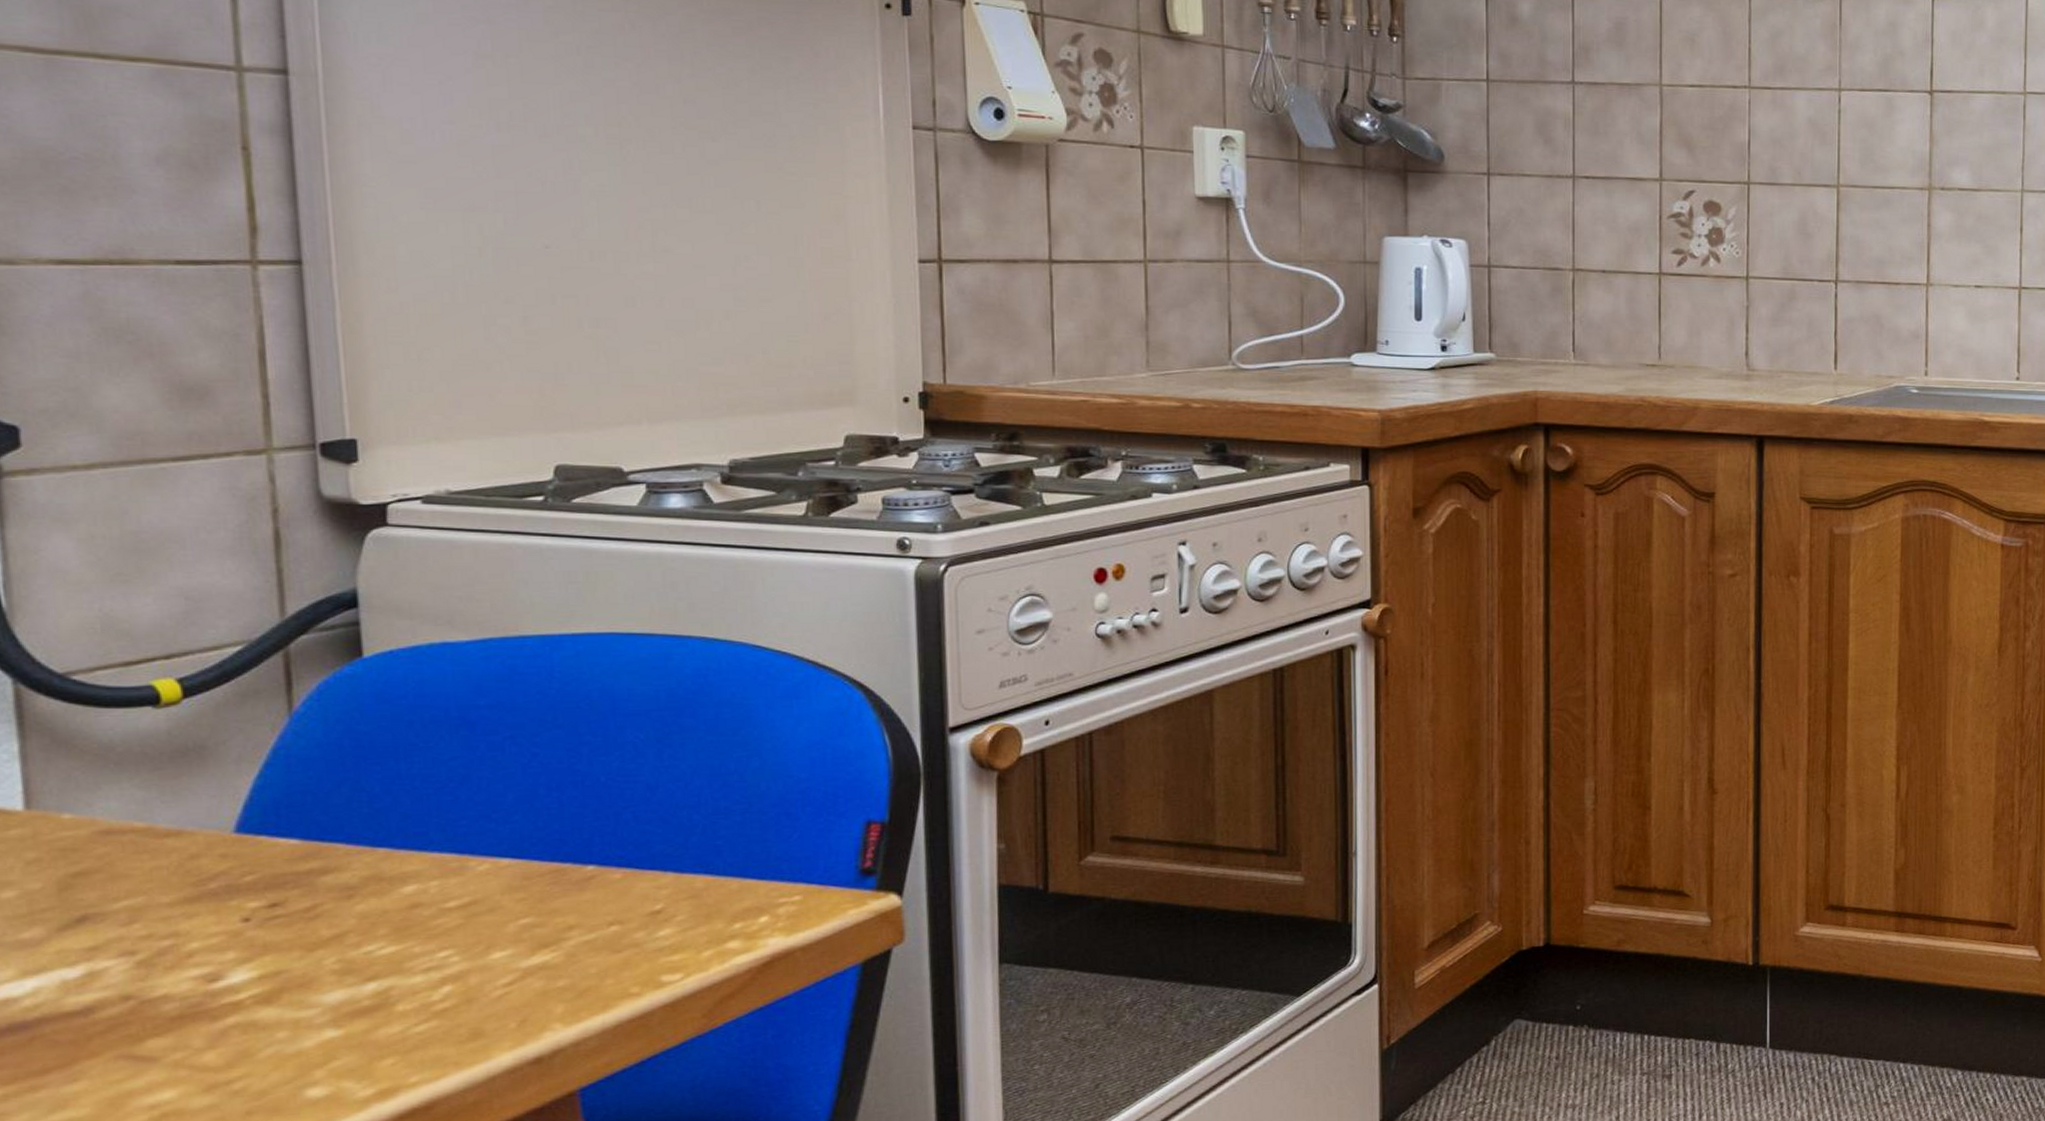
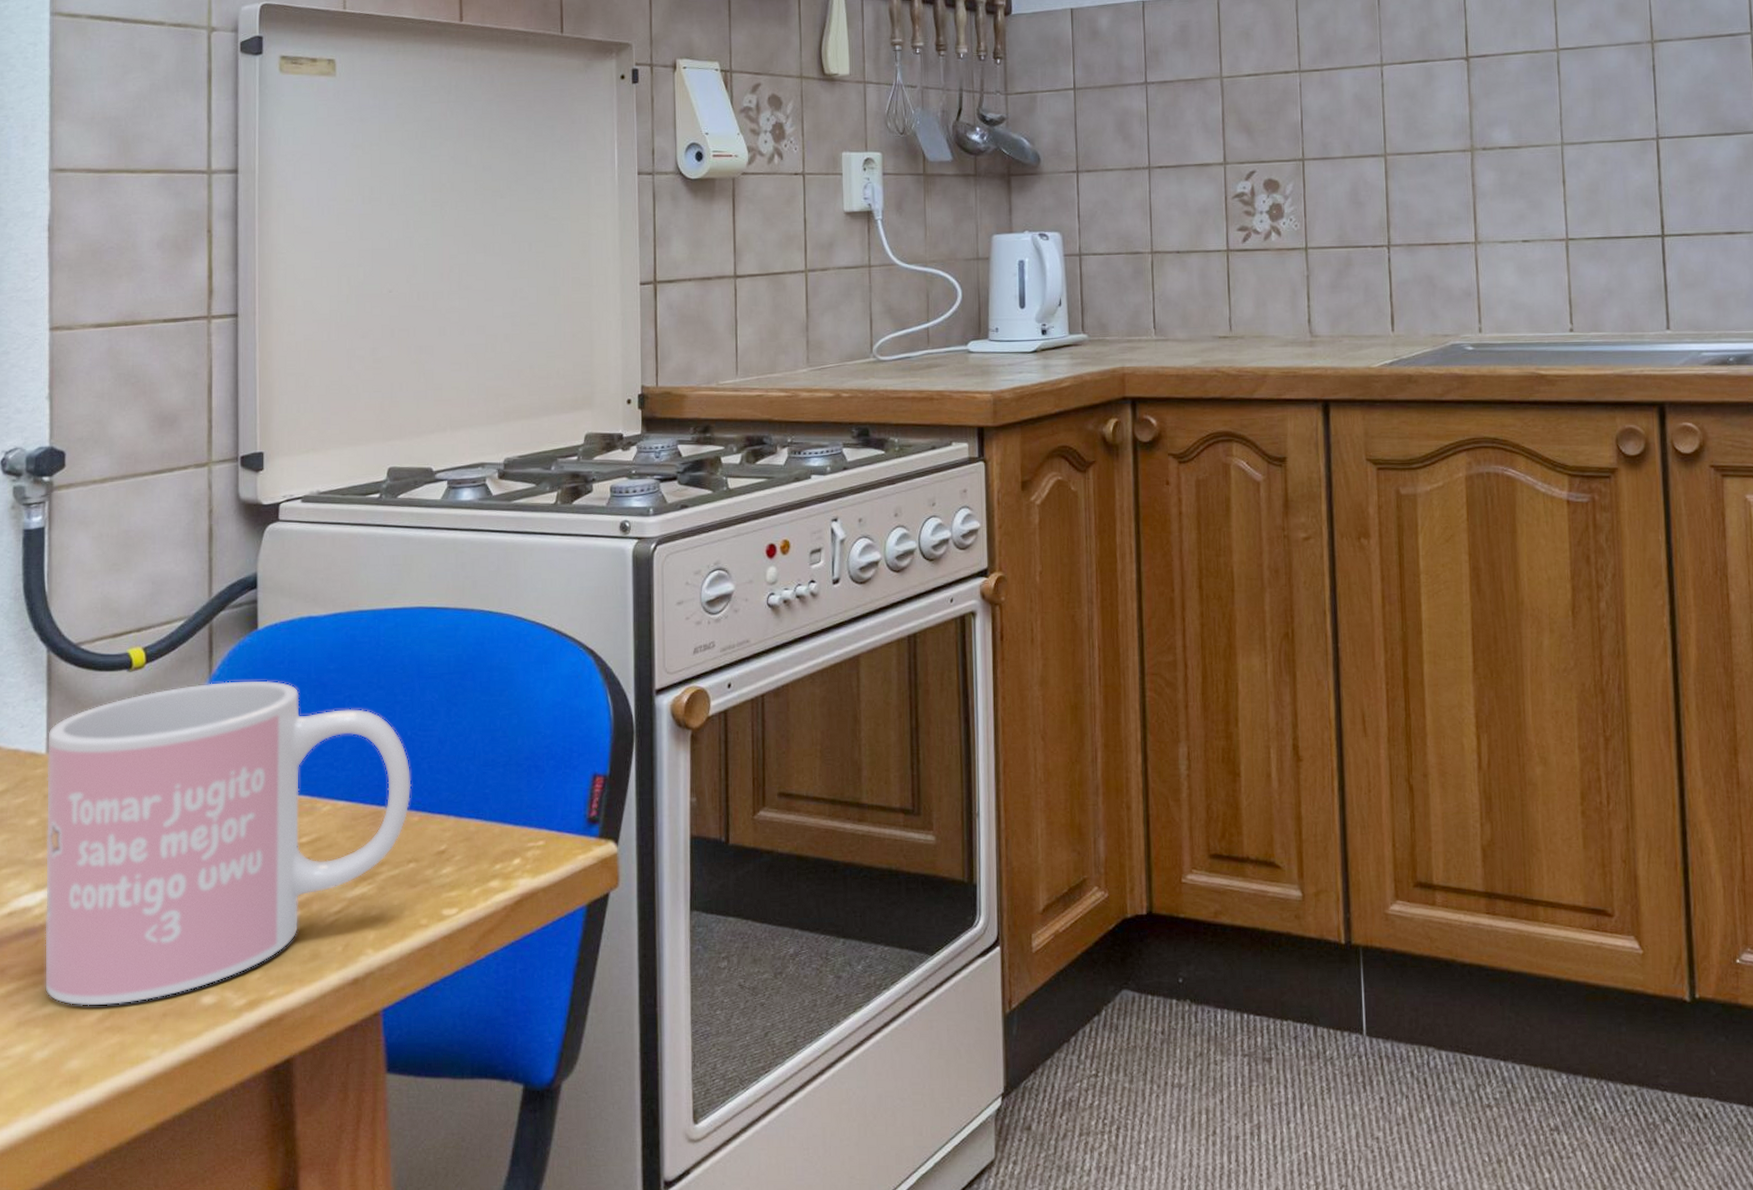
mug: none [24,718,609,1110] -> present [45,680,412,1006]

